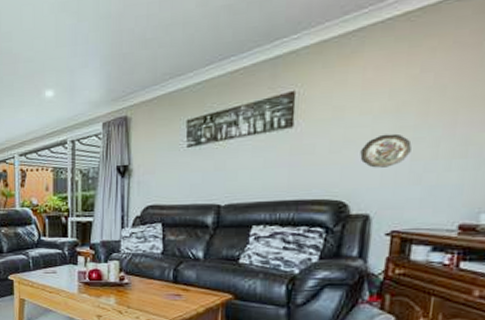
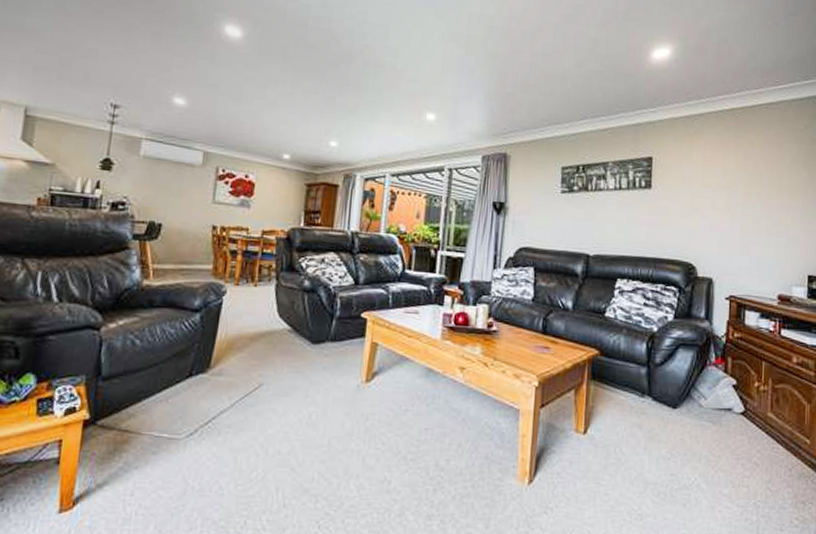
decorative plate: present [360,133,412,168] -> none [704,206,741,237]

